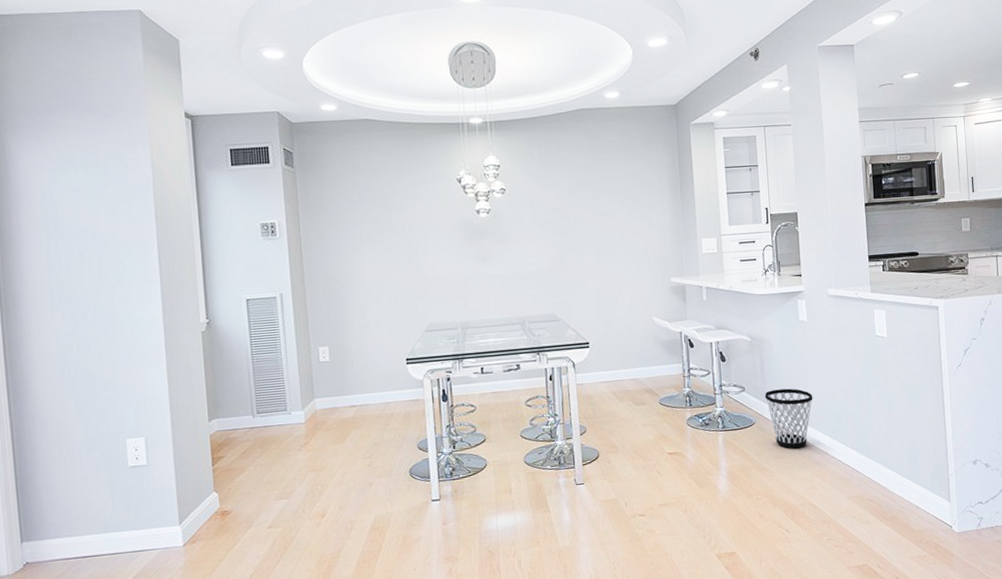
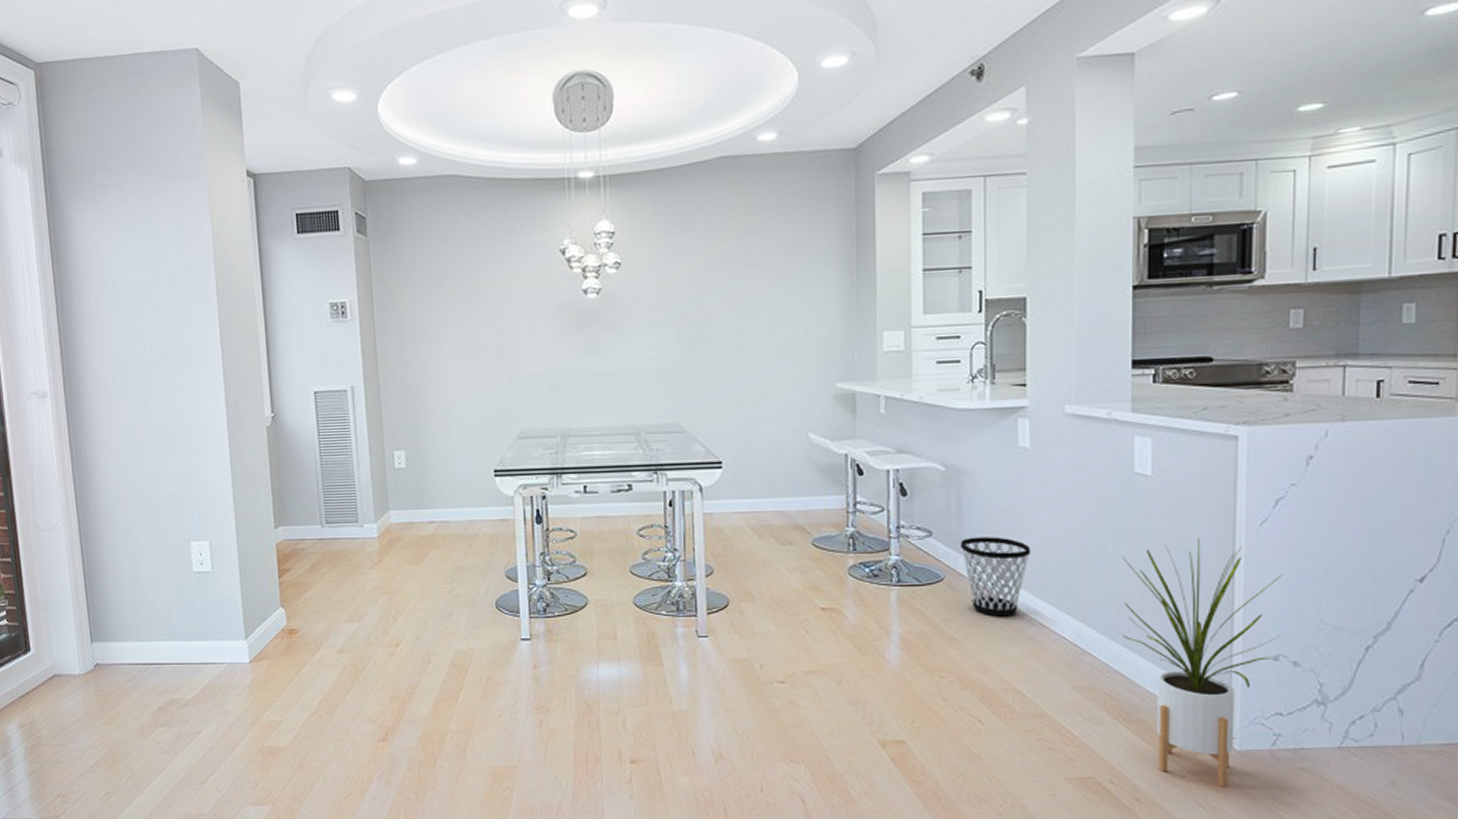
house plant: none [873,380,977,561] -> present [1122,538,1282,787]

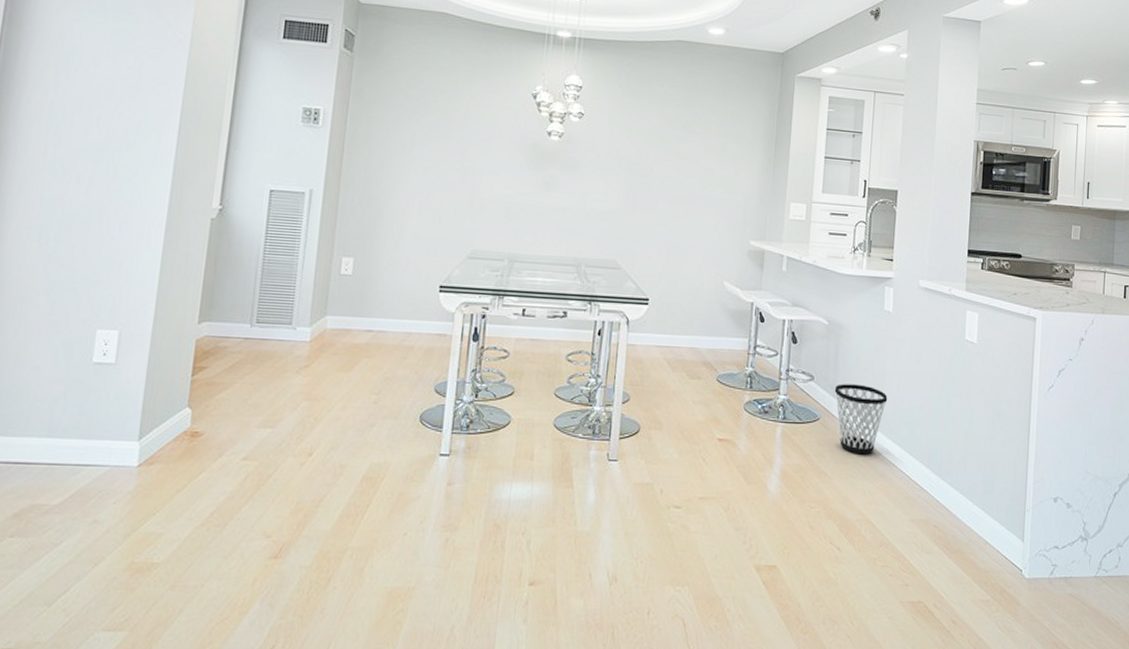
house plant: present [1122,538,1282,787] -> none [950,397,1061,611]

